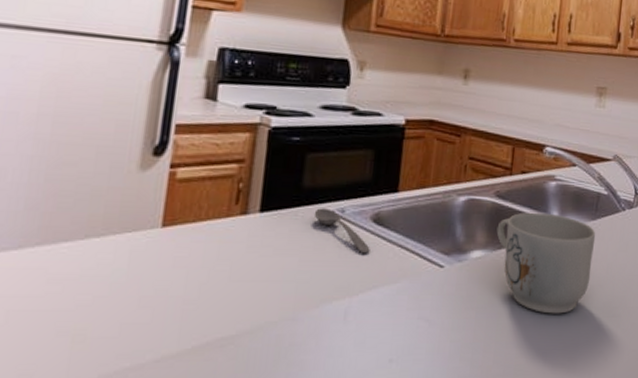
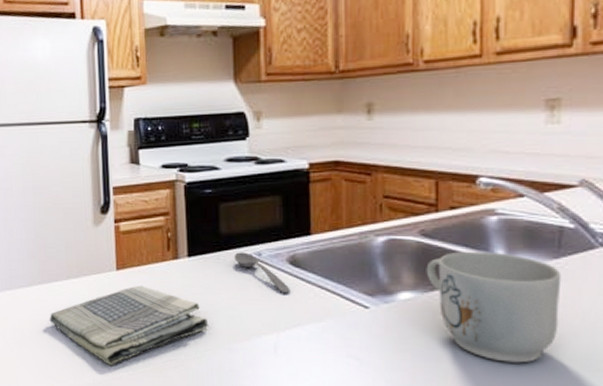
dish towel: none [42,246,273,352] -> present [49,285,209,365]

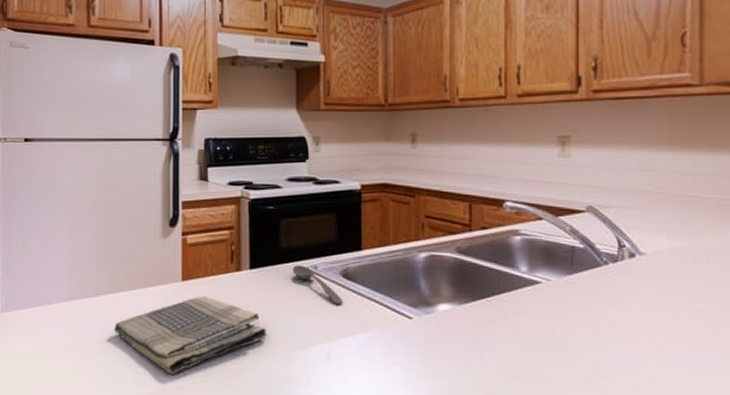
mug: present [426,251,562,363] -> none [461,267,574,369]

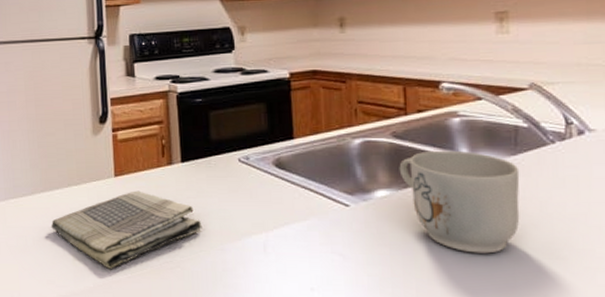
soupspoon: present [292,265,343,305] -> none [224,157,277,195]
mug: none [461,267,574,369] -> present [399,150,520,254]

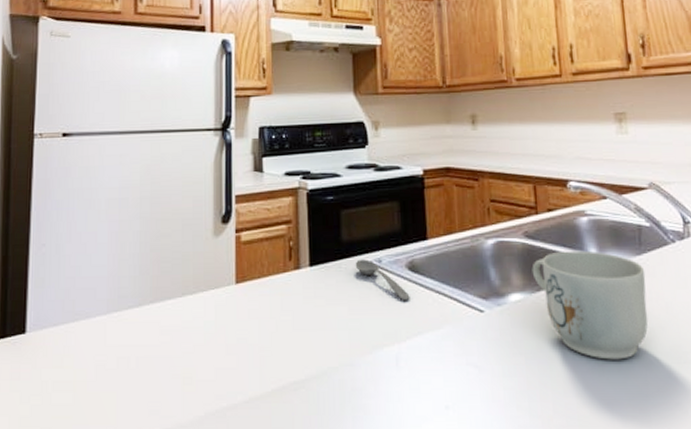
dish towel: present [51,190,202,269] -> none [159,299,331,393]
soupspoon: none [224,157,277,195] -> present [355,259,410,301]

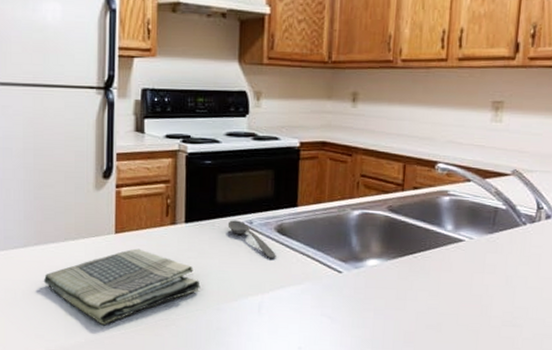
dish towel: none [159,299,331,393] -> present [43,248,201,325]
mug: present [532,250,648,360] -> none [390,225,494,320]

